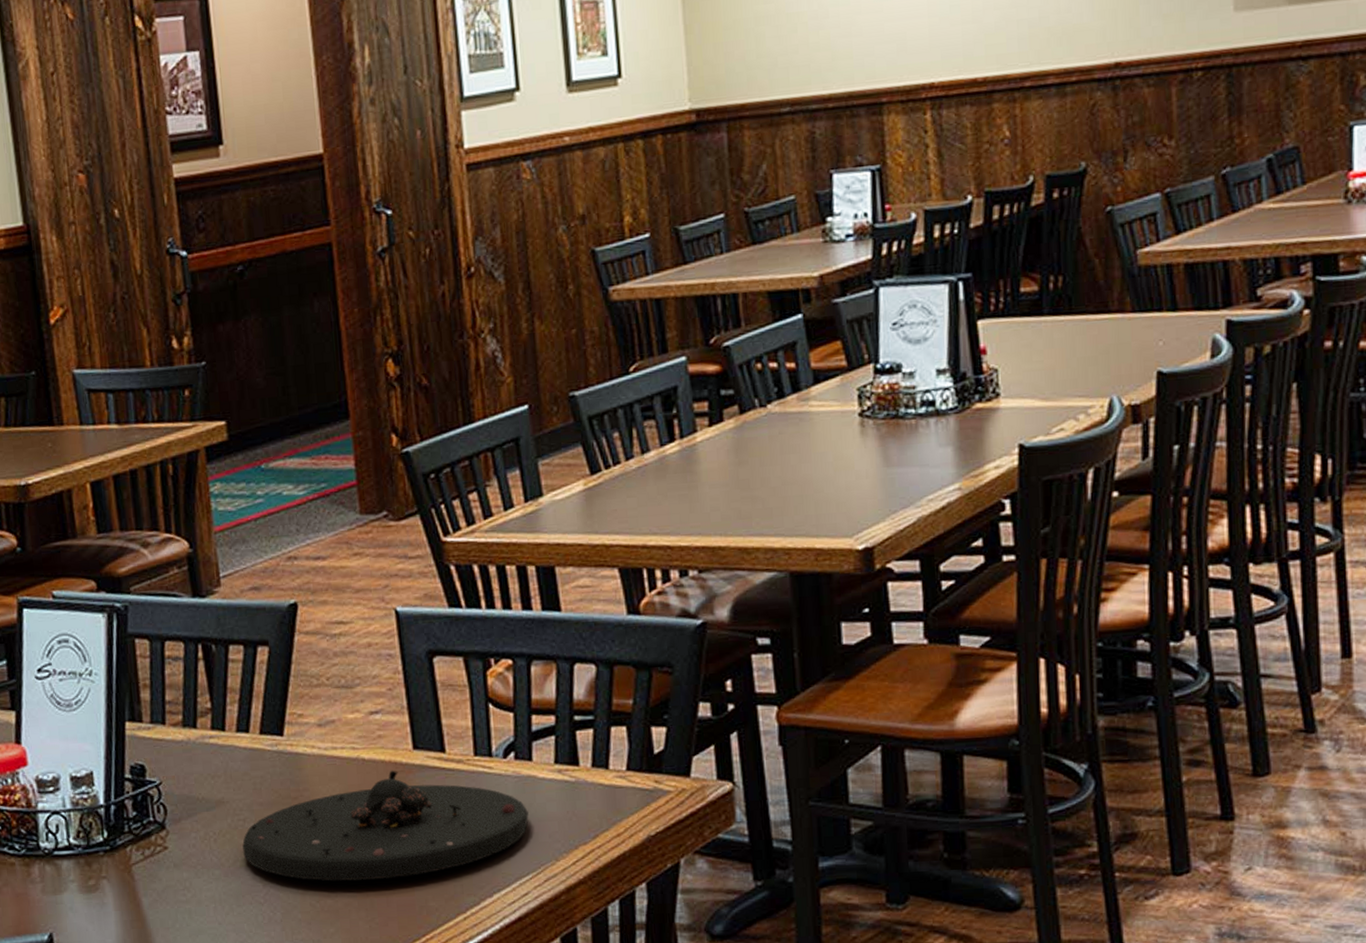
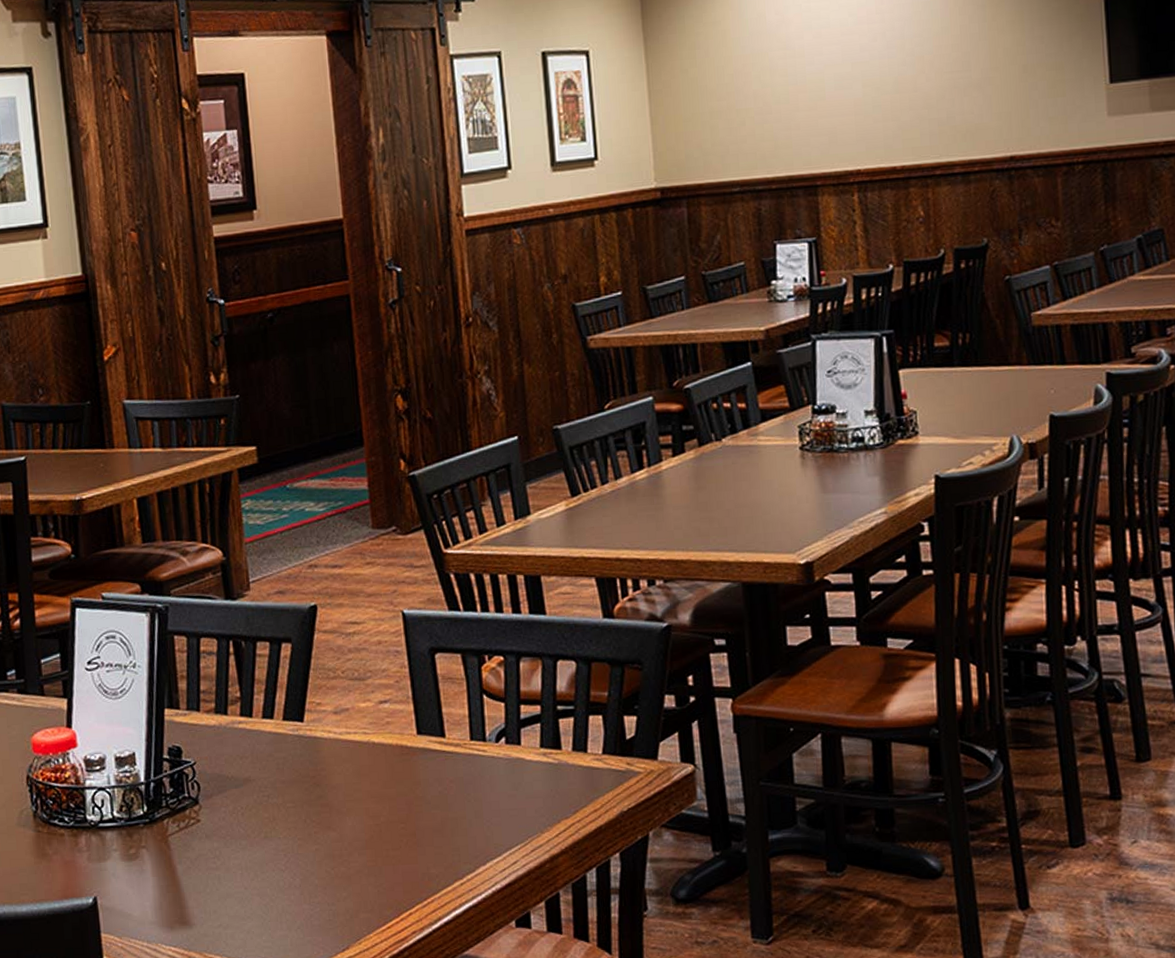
plate: present [242,770,529,882] -> none [266,752,518,851]

